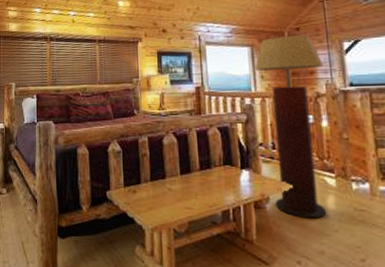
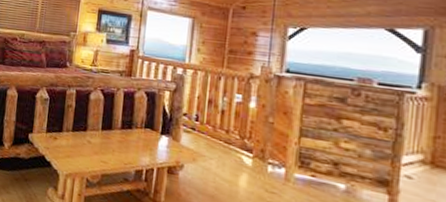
floor lamp: present [254,35,327,219] -> none [188,12,263,194]

